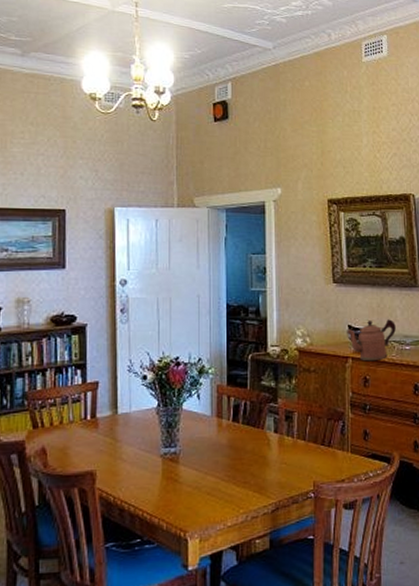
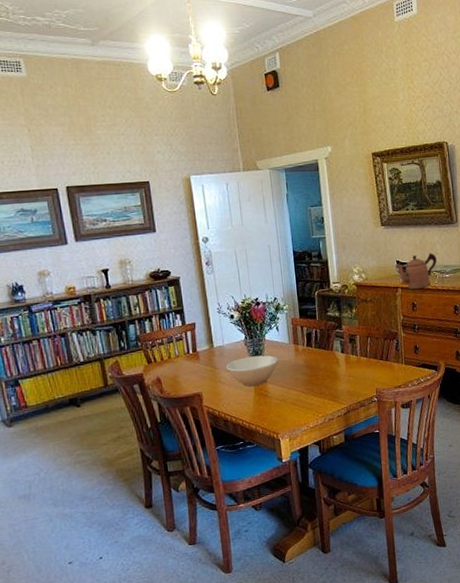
bowl: none [130,428,195,467] -> present [226,355,278,386]

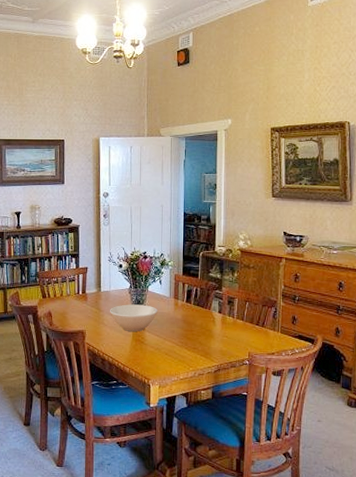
coffeepot: present [395,253,437,290] -> none [282,228,325,262]

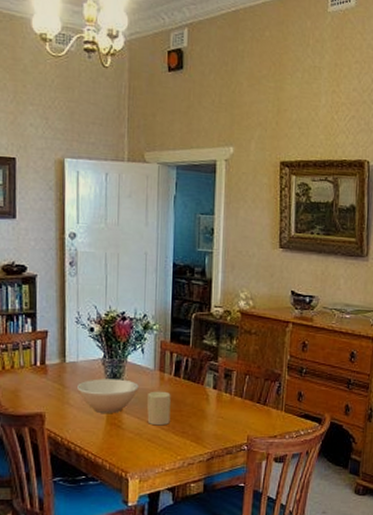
candle: none [164,314,184,343] -> present [146,391,171,426]

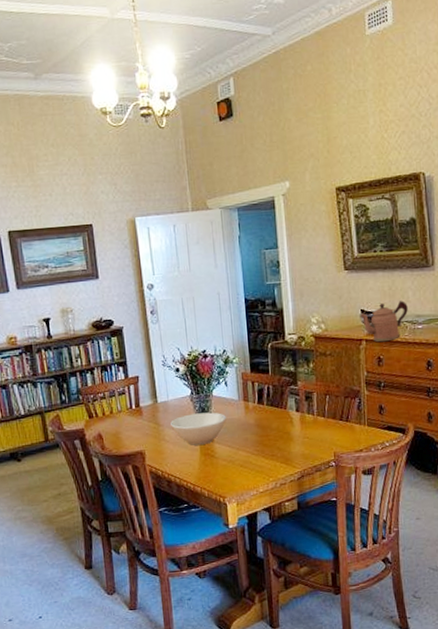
candle: present [146,391,171,426] -> none [234,419,259,452]
coffeepot: none [289,286,338,328] -> present [360,301,408,343]

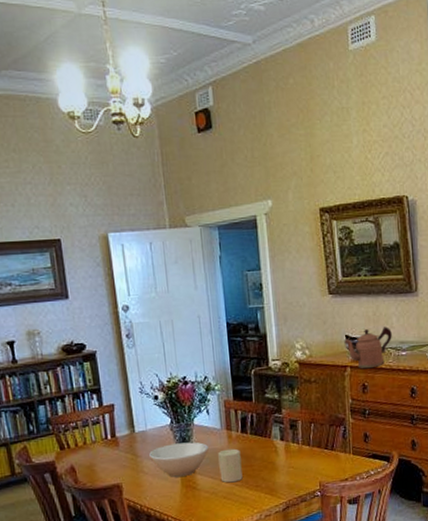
candle: none [234,419,259,452] -> present [217,448,243,483]

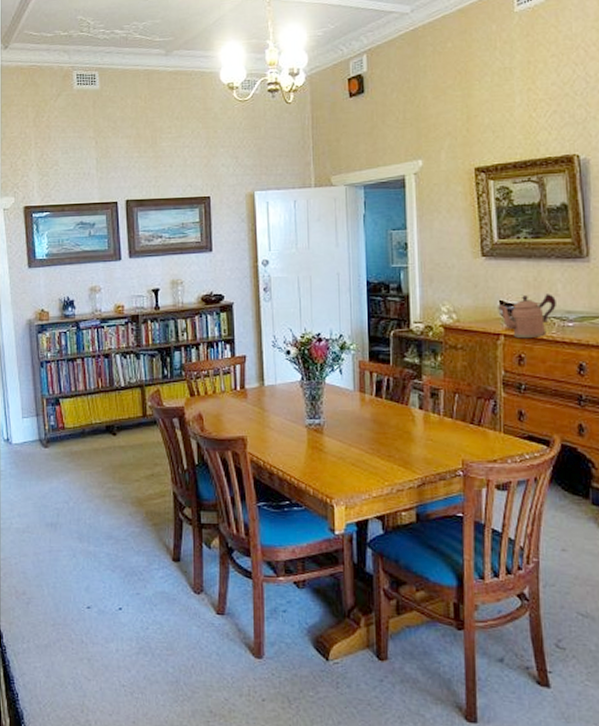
bowl: present [149,442,209,477] -> none [277,401,339,436]
candle: present [217,448,243,483] -> none [347,412,374,449]

